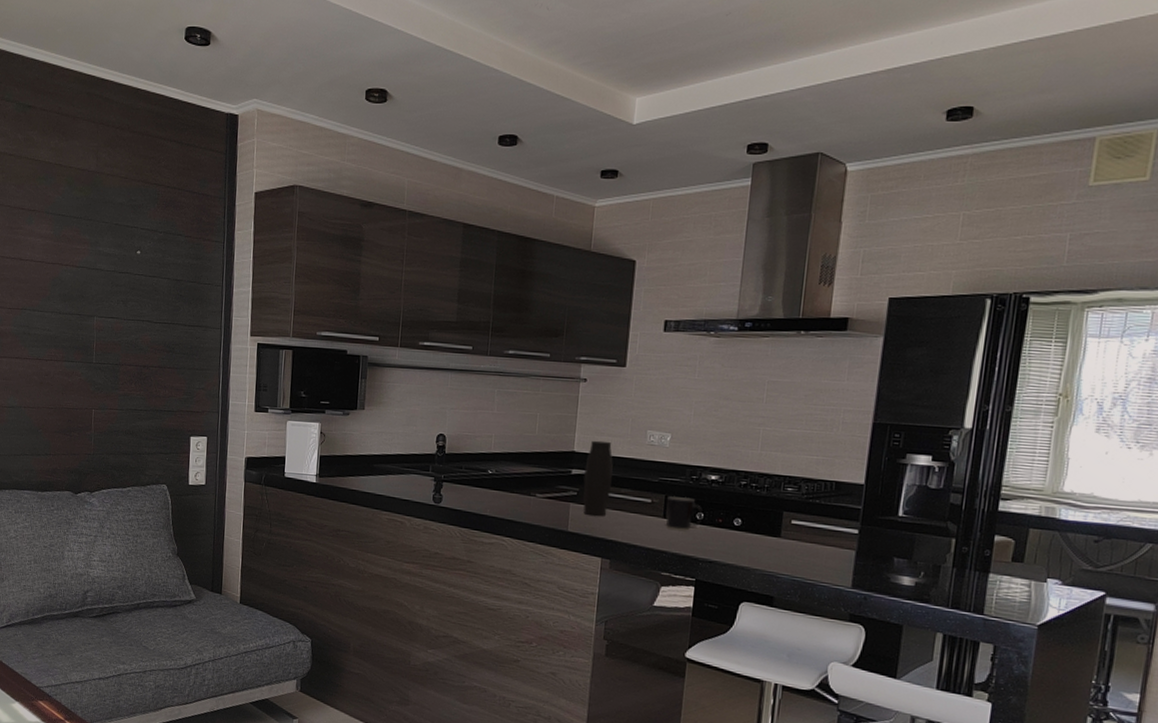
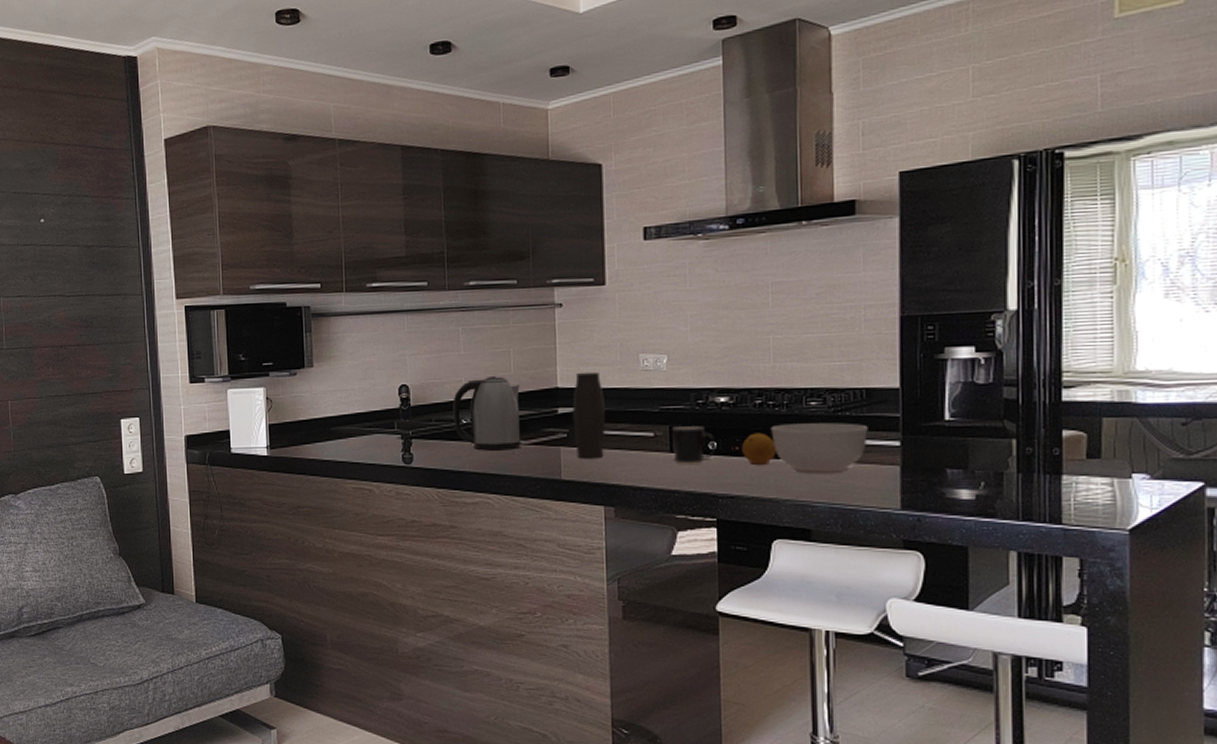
kettle: none [480,435,542,501] -> present [452,376,522,451]
fruit: none [724,509,754,538] -> present [742,432,777,466]
bowl: none [750,504,833,552] -> present [771,422,868,475]

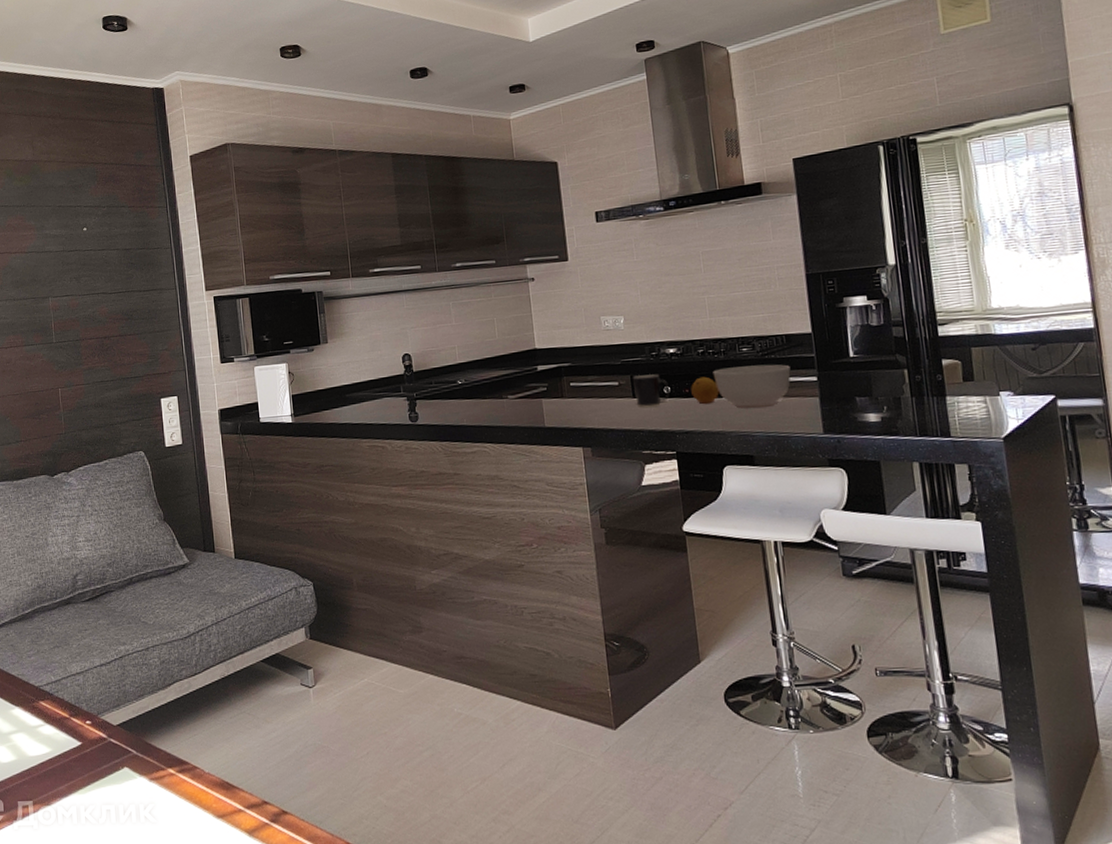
kettle: present [452,376,522,451] -> none [448,342,510,407]
vase: present [572,371,606,460] -> none [549,333,579,409]

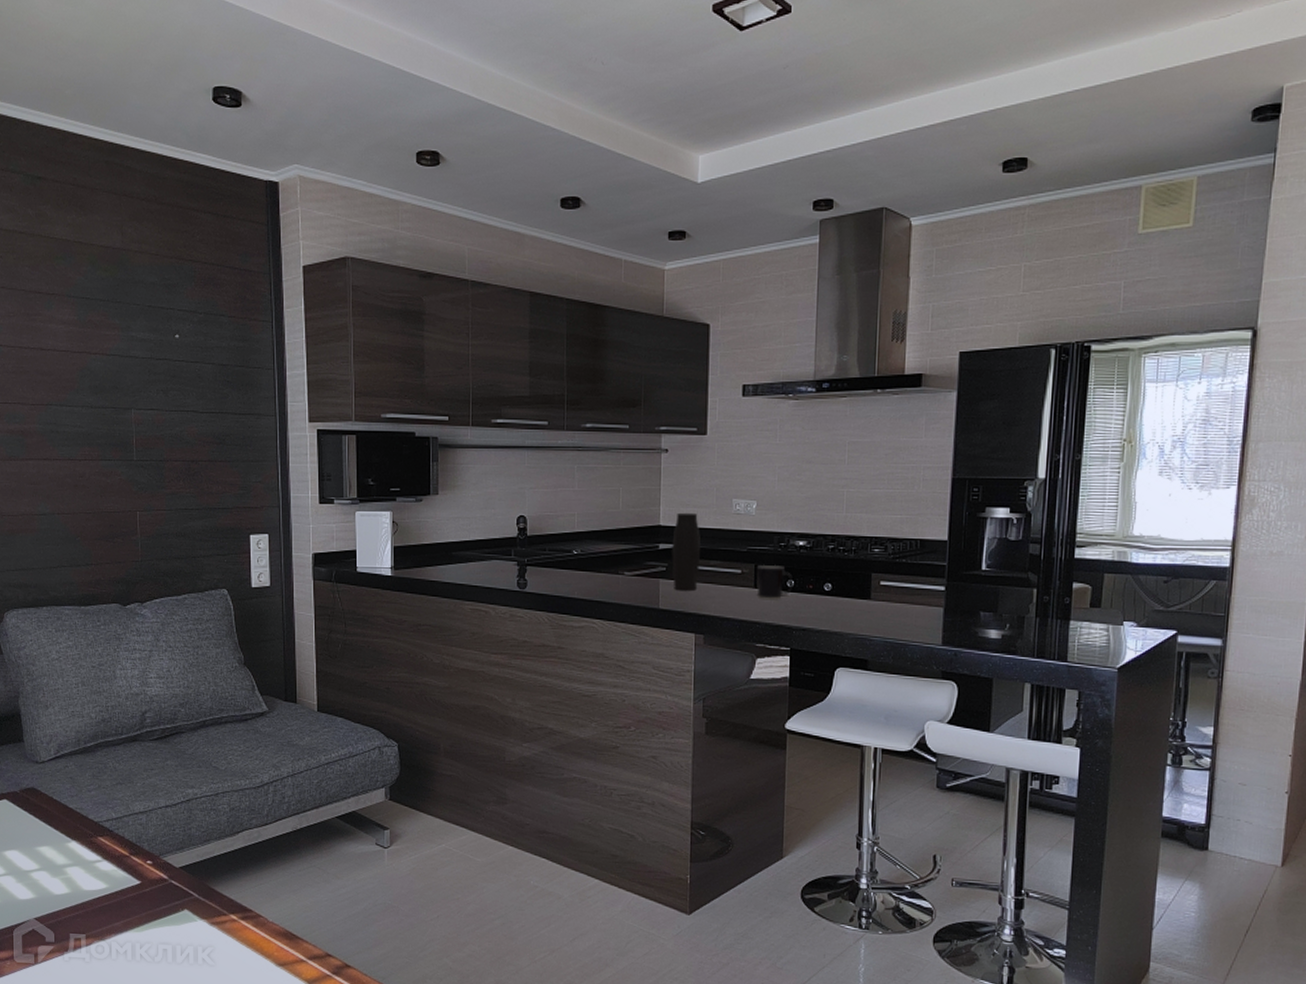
vase: none [549,333,579,409] -> present [672,512,701,592]
fruit: present [691,376,720,405] -> none [815,574,844,603]
bowl: present [713,364,791,409] -> none [840,567,920,613]

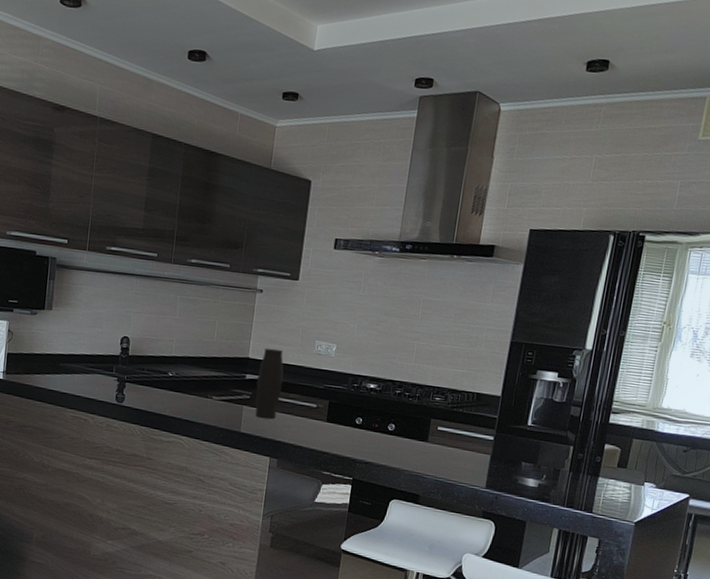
mug: present [756,565,793,601] -> none [329,402,361,435]

